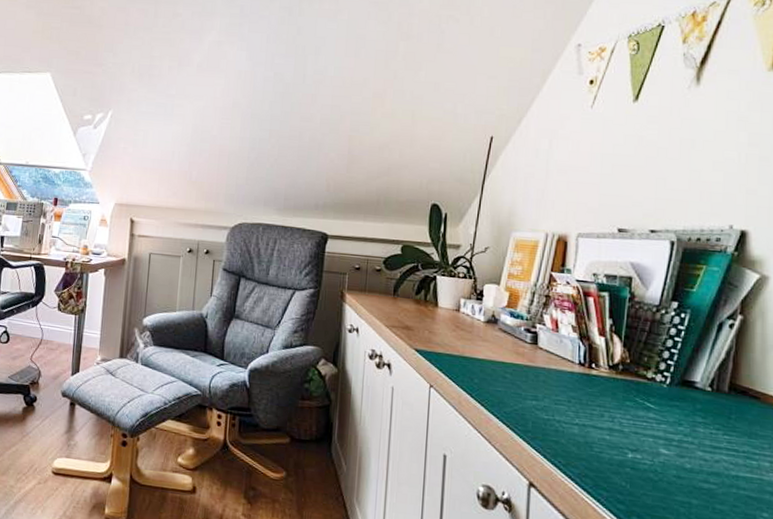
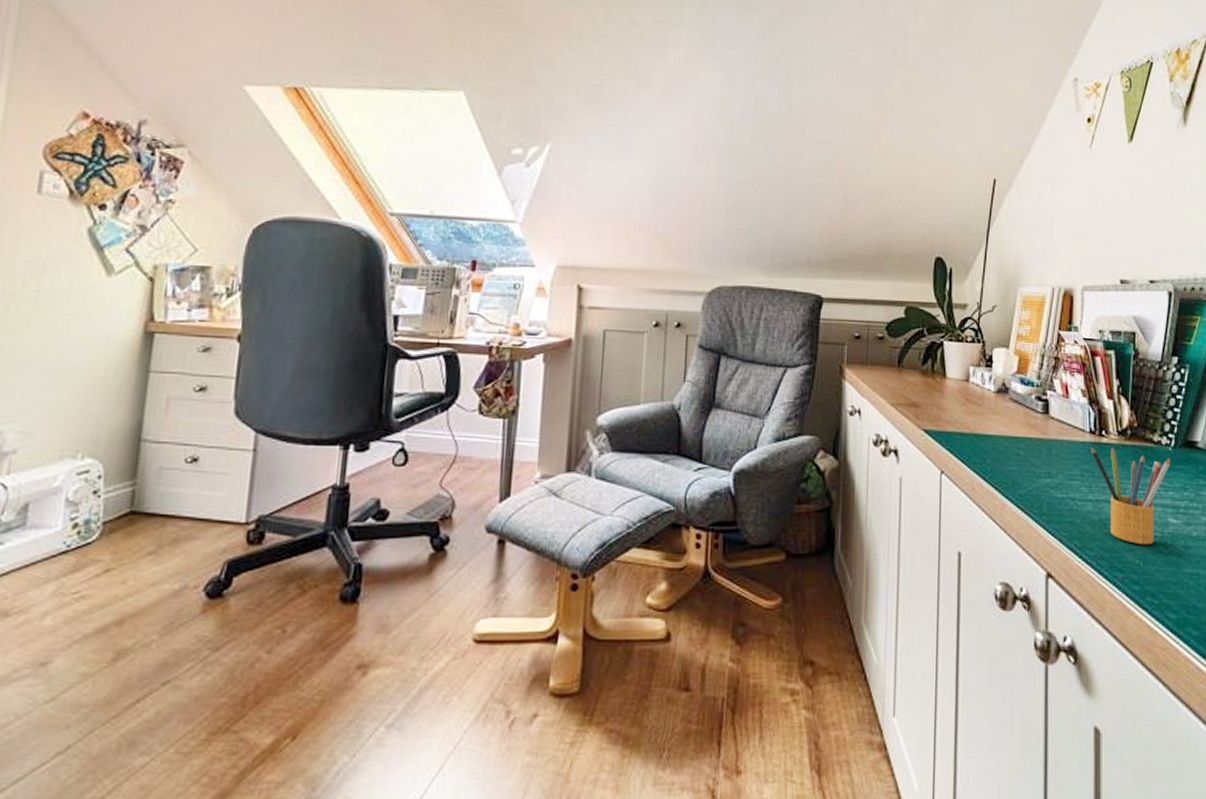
pencil box: none [578,376,665,471] -> present [1090,446,1171,545]

